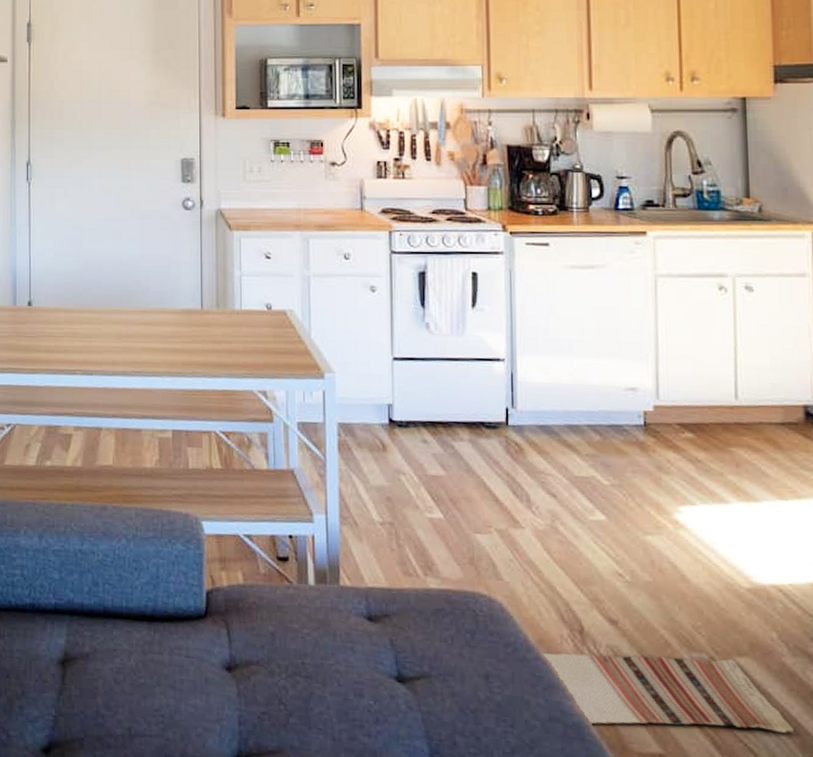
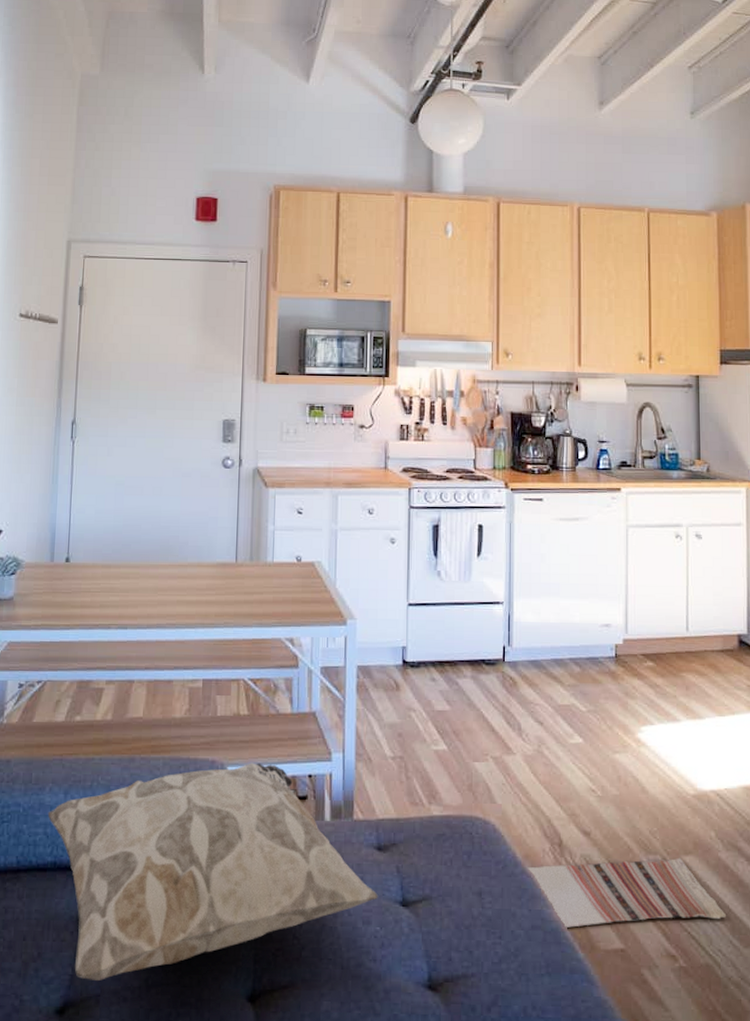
decorative pillow: none [23,518,371,725] -> present [47,762,379,980]

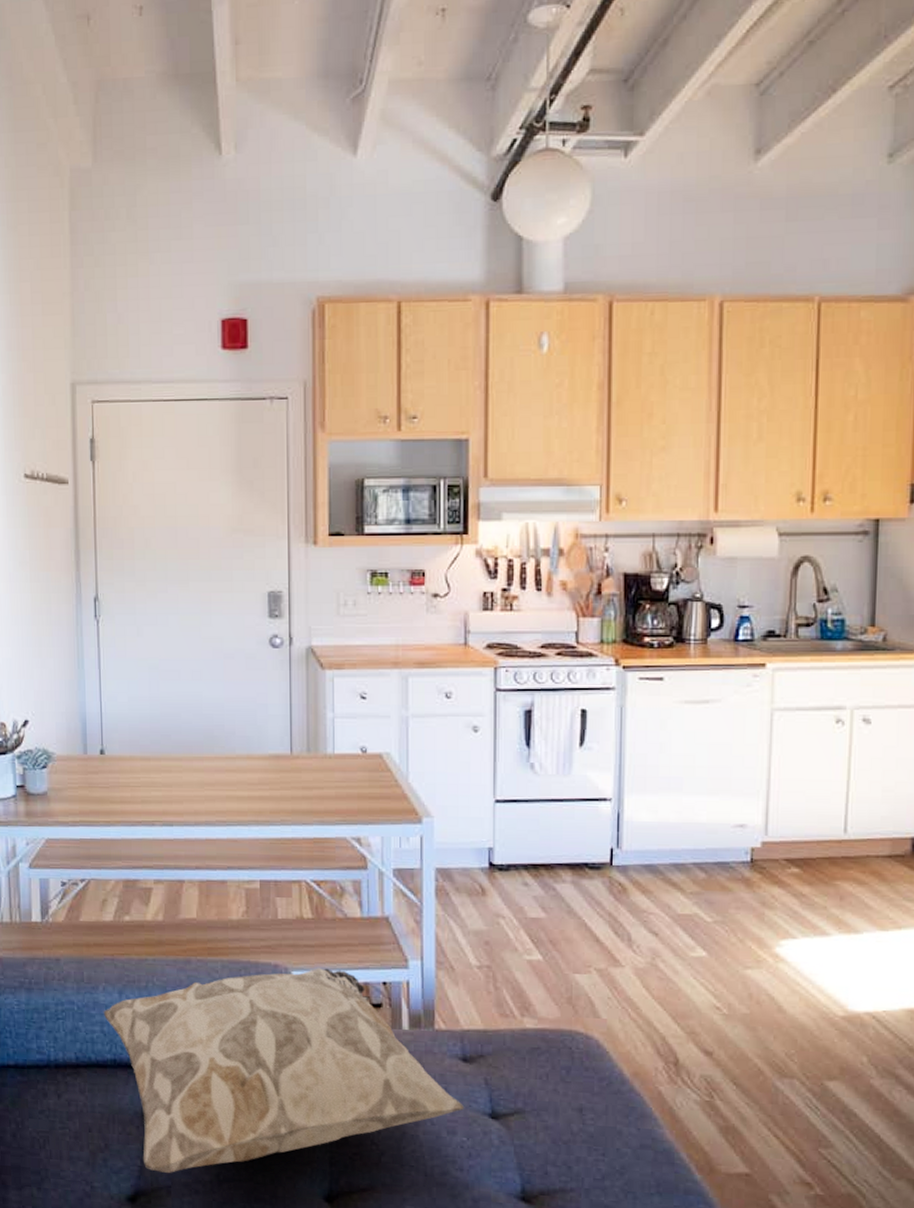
rug: present [527,857,726,929] -> none [636,1082,875,1150]

